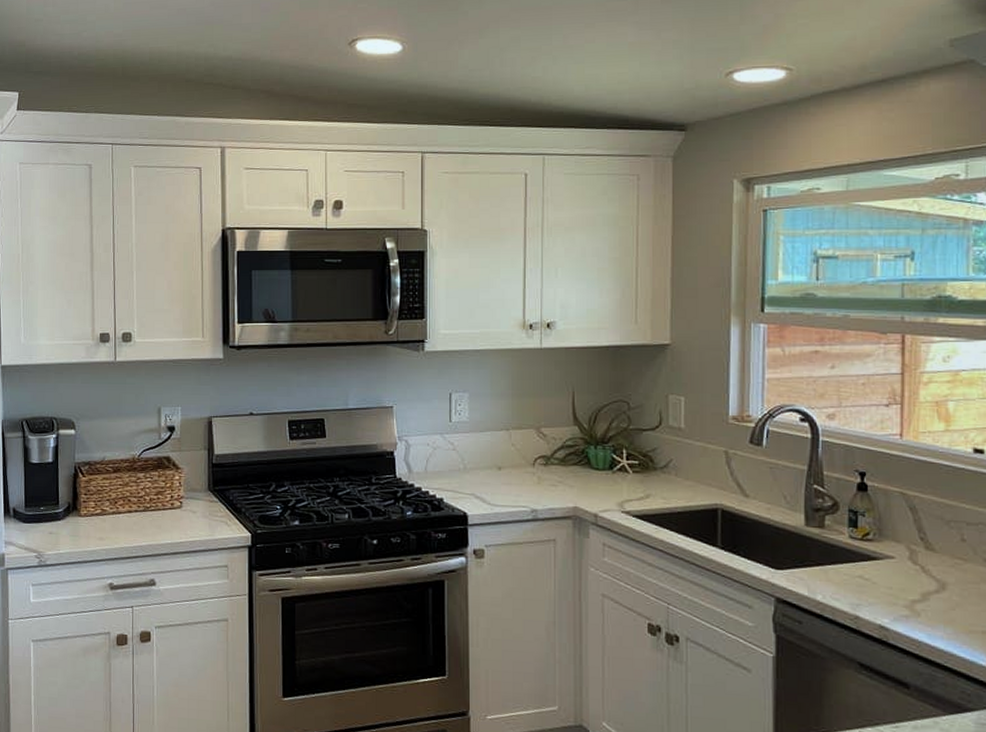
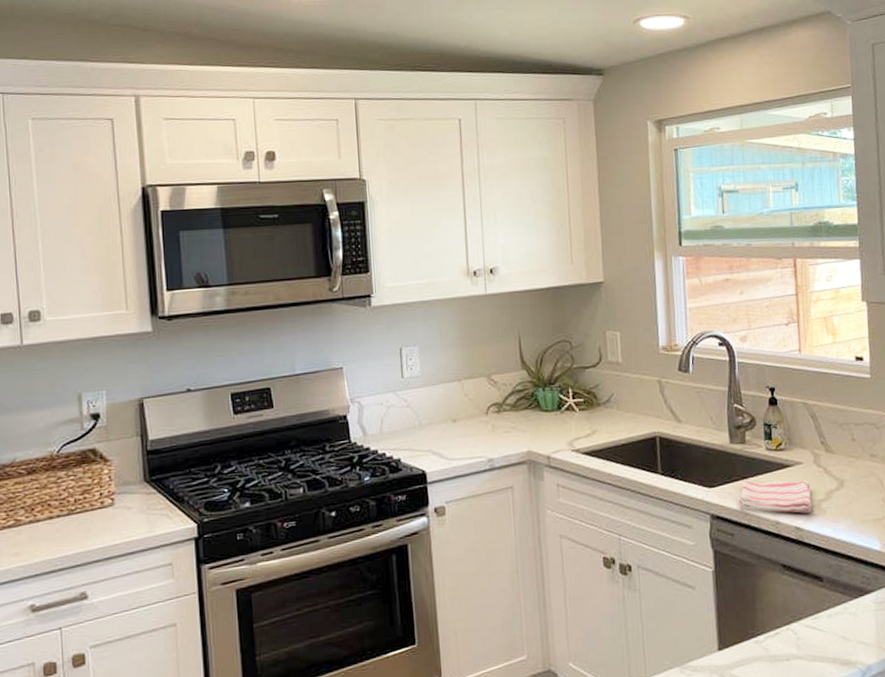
dish towel: none [810,566,902,612] -> present [738,479,812,513]

